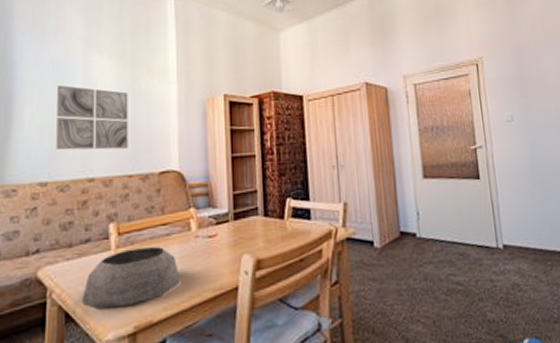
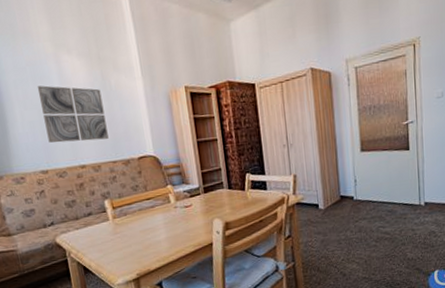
plant pot: present [81,247,181,309] -> none [93,216,167,263]

